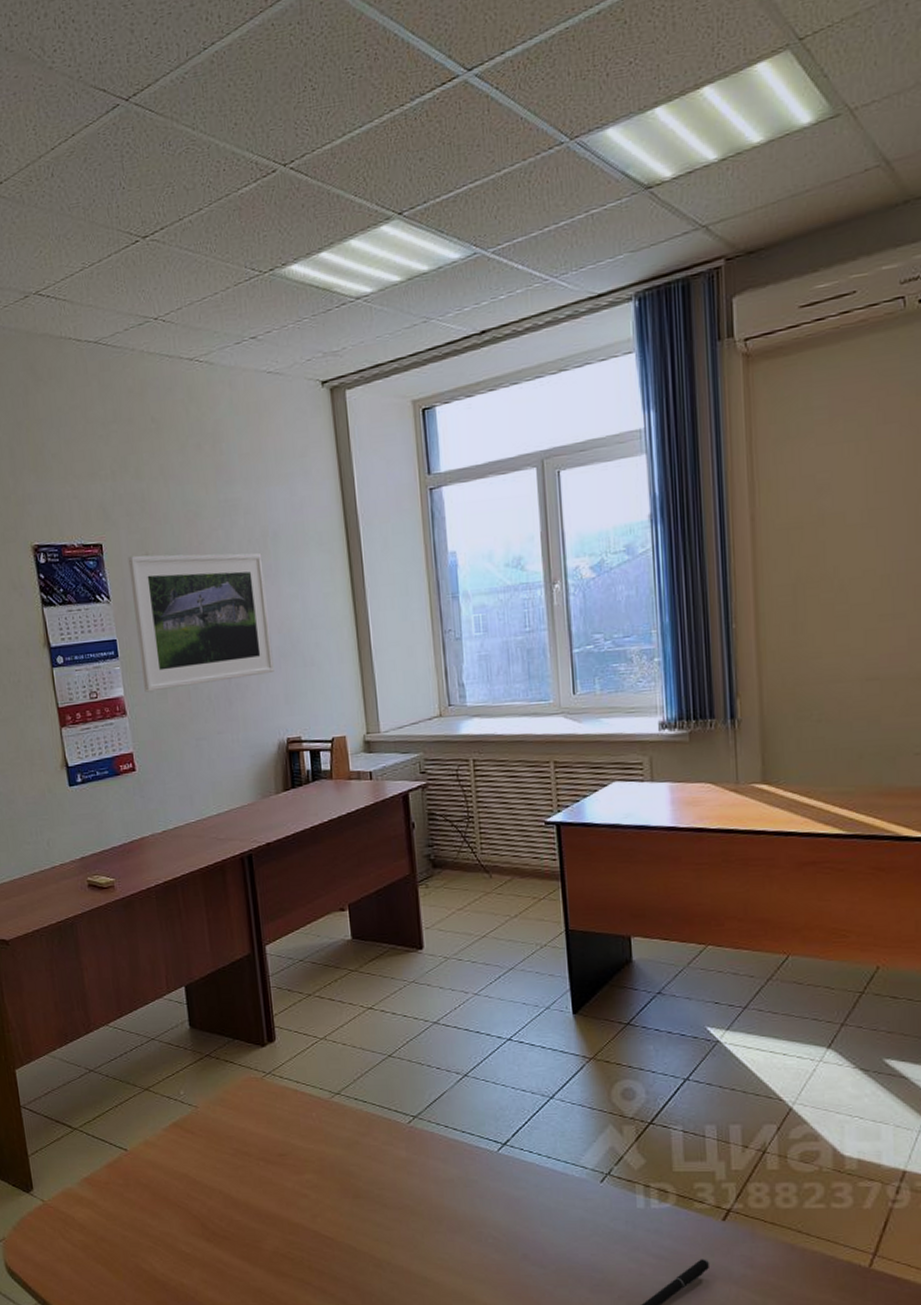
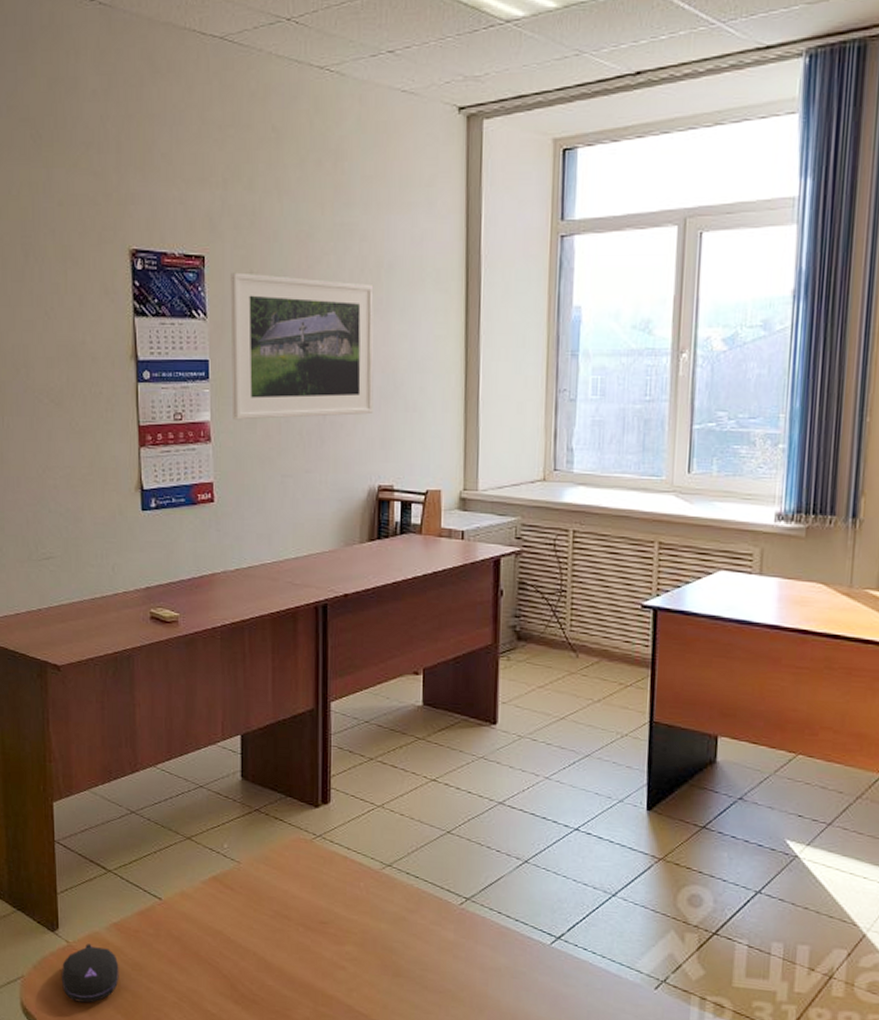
computer mouse: none [40,1200,96,1257] -> present [62,944,119,1003]

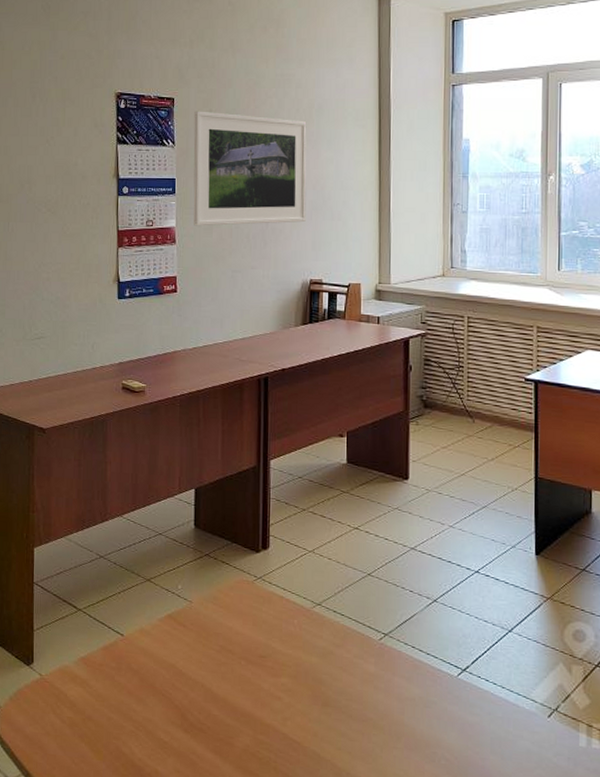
computer mouse: present [62,944,119,1003] -> none [34,676,85,732]

